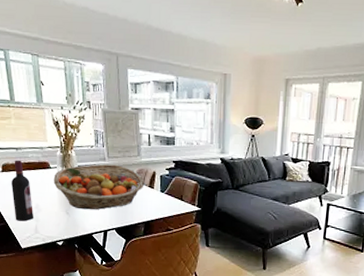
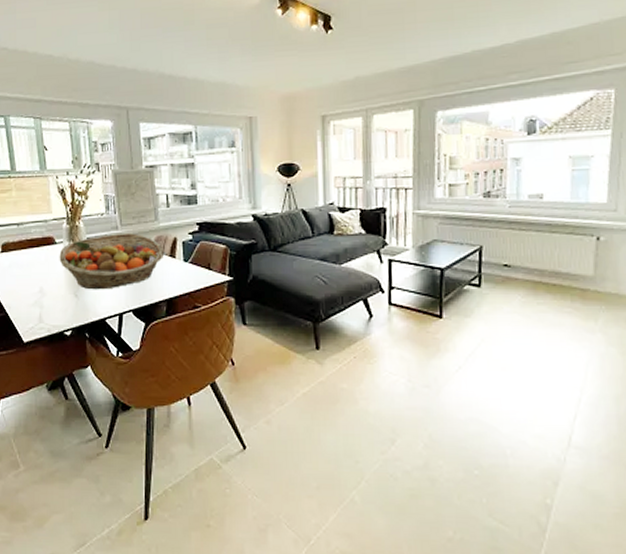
wine bottle: present [12,160,33,221] -> none [12,237,37,309]

